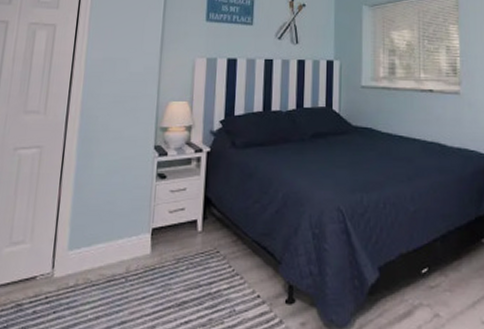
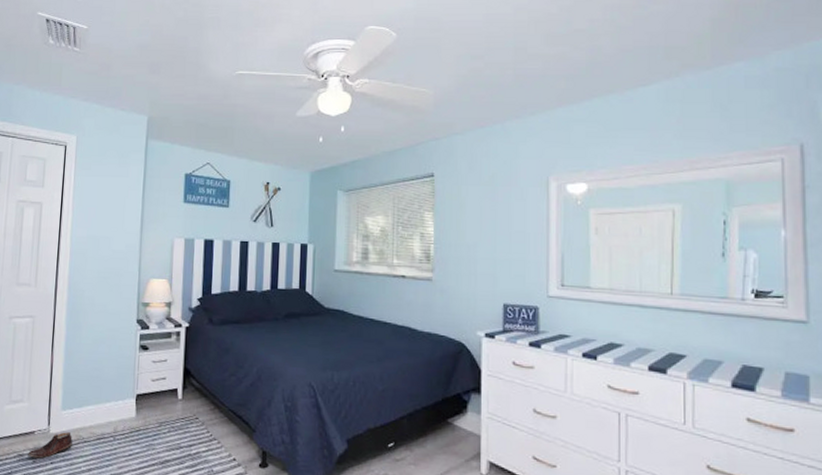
shoe: none [27,275,80,308] -> present [28,432,73,459]

